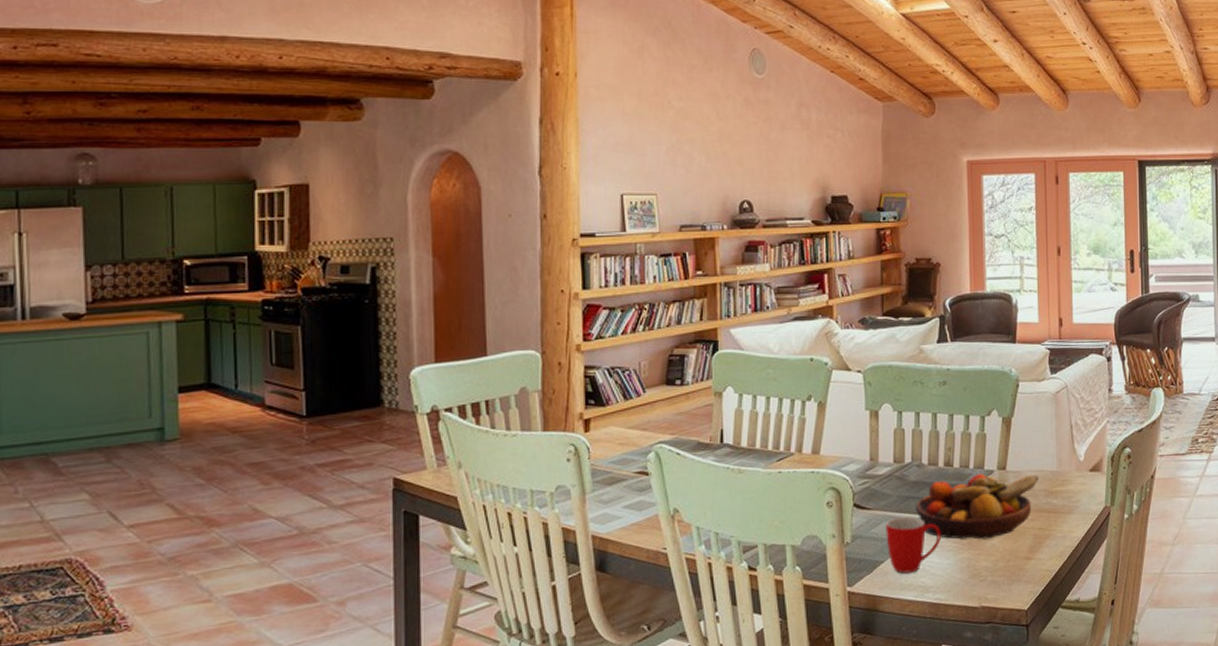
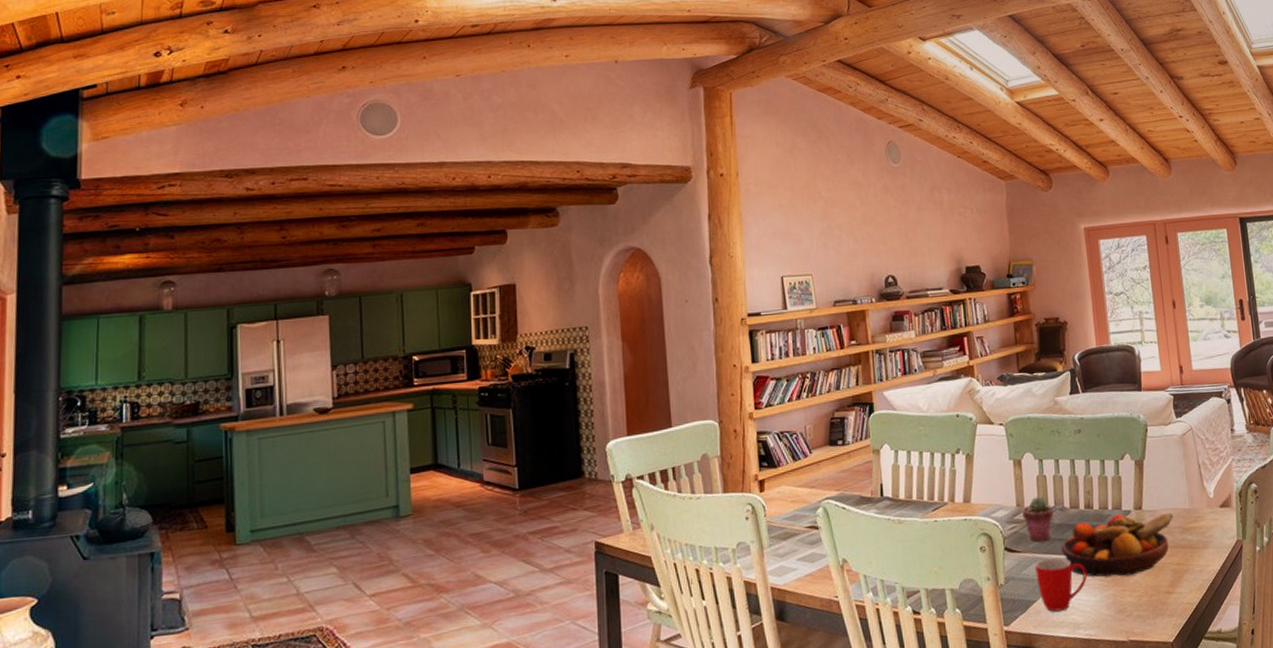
potted succulent: none [876,451,909,499] -> present [1022,496,1053,542]

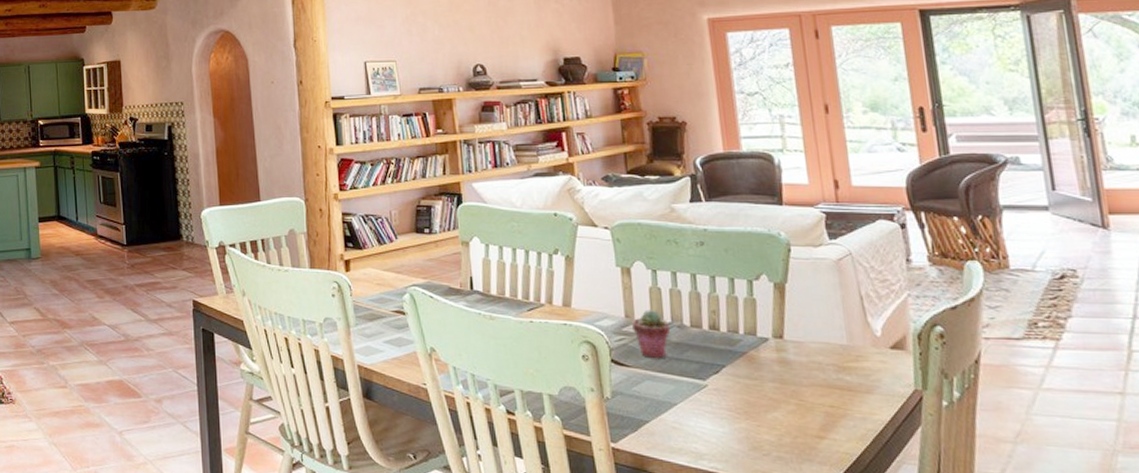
mug: present [1035,558,1087,612] -> none [648,378,712,437]
fruit bowl: present [1062,512,1174,577] -> none [680,340,826,411]

